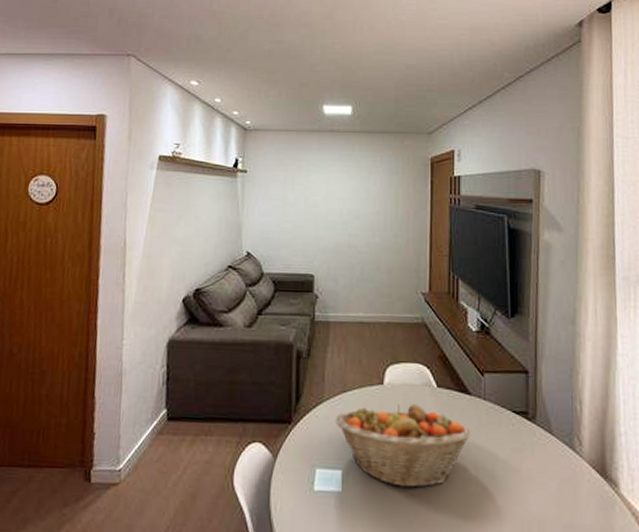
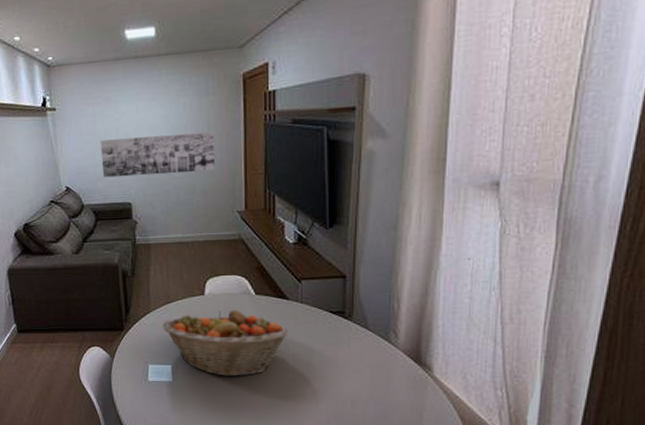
wall art: none [287,207,401,248] -> present [100,131,215,178]

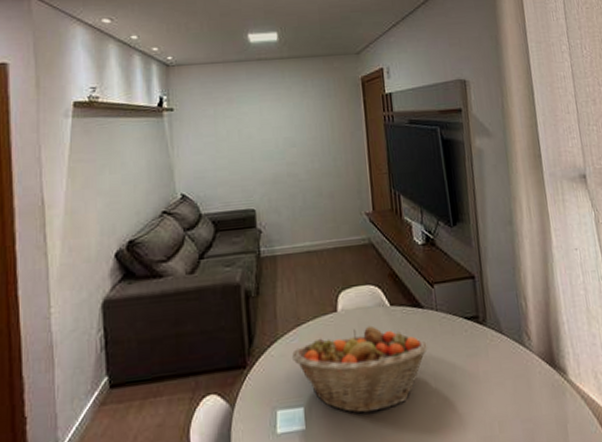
wall art: present [100,131,215,178] -> none [221,131,341,183]

